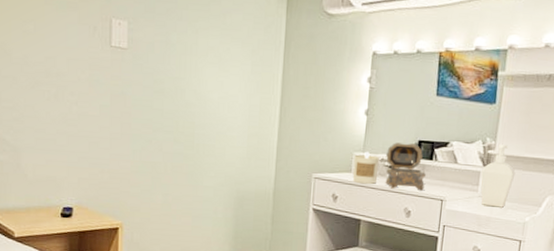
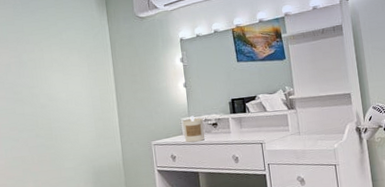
jewelry box: present [385,142,427,191] -> none [207,102,245,142]
soap bottle: present [481,144,516,208] -> none [288,89,317,141]

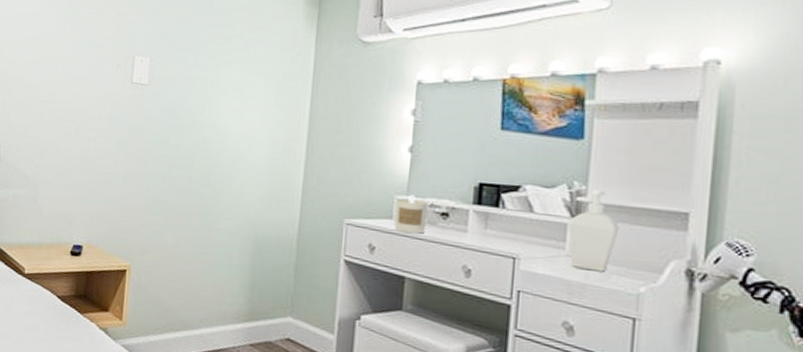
soap bottle: none [288,89,317,141] -> present [568,190,620,272]

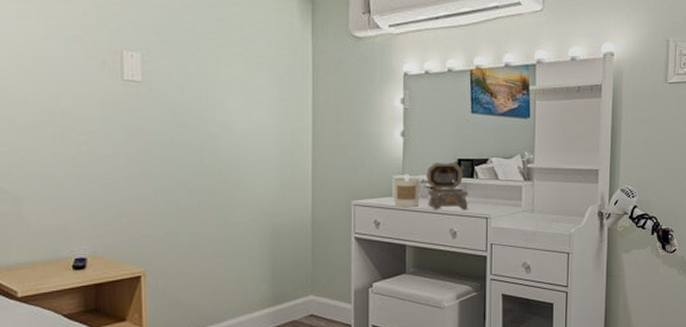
jewelry box: none [435,185,492,245] -> present [425,163,469,210]
soap bottle: present [568,190,620,272] -> none [523,158,557,221]

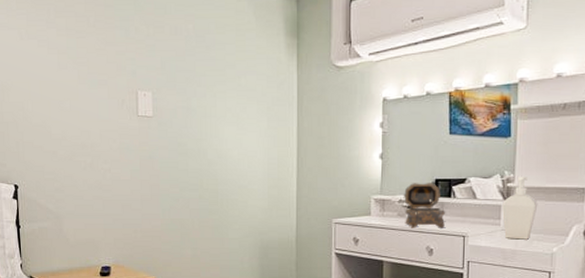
candle: present [394,173,420,208] -> none [372,193,398,226]
soap bottle: none [523,158,557,221] -> present [502,177,538,240]

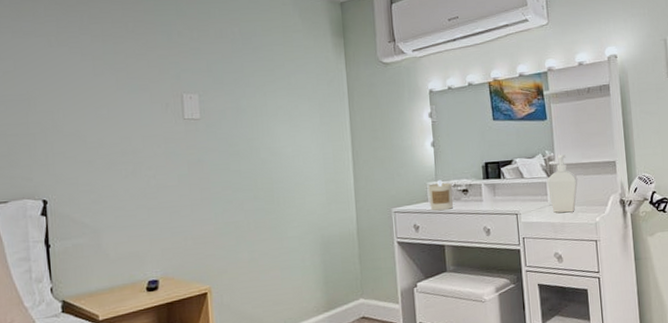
candle: none [372,193,398,226] -> present [428,179,454,212]
jewelry box: present [403,183,446,229] -> none [457,166,498,211]

